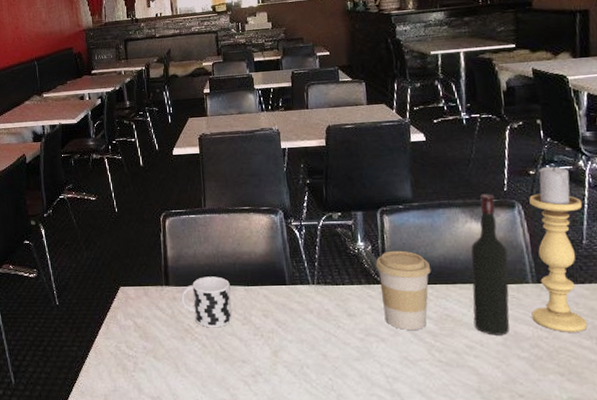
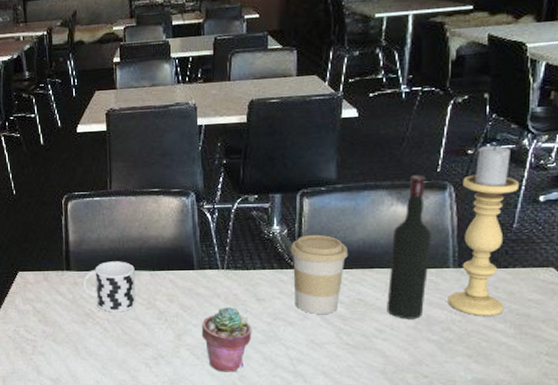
potted succulent: none [297,323,346,391] -> present [201,307,252,372]

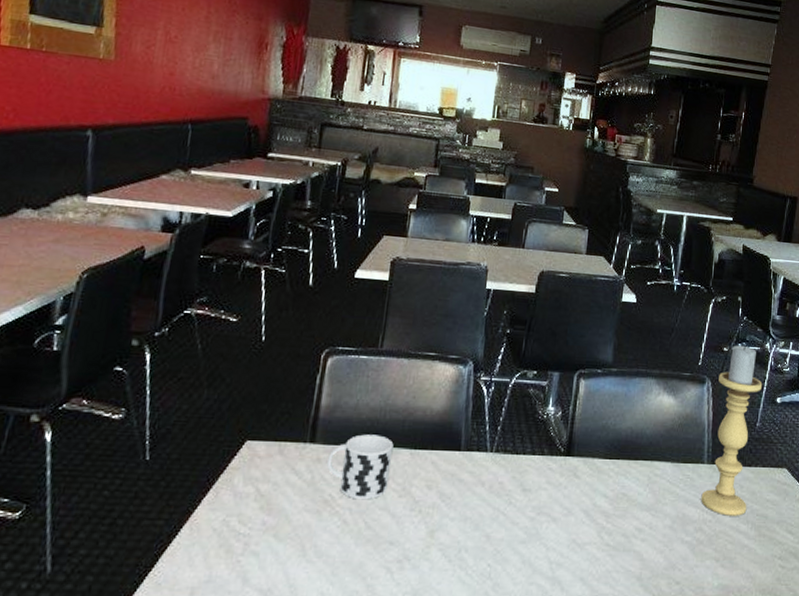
potted succulent: present [201,307,252,372] -> none [457,498,514,579]
coffee cup: present [290,234,349,314] -> none [560,419,617,509]
wine bottle: present [387,175,432,319] -> none [647,366,691,518]

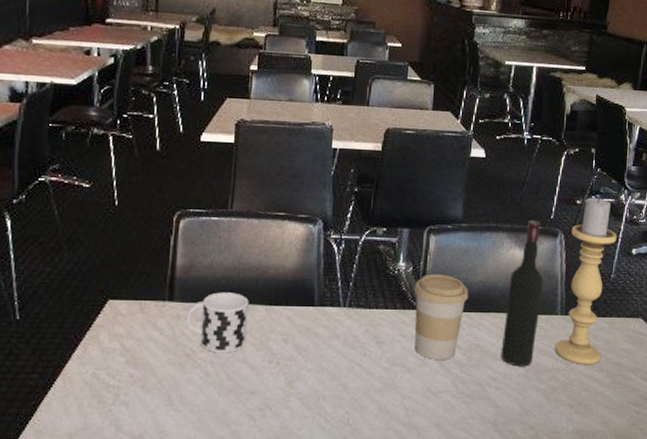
coffee cup: none [560,419,617,509] -> present [414,273,469,360]
wine bottle: none [647,366,691,518] -> present [500,220,544,367]

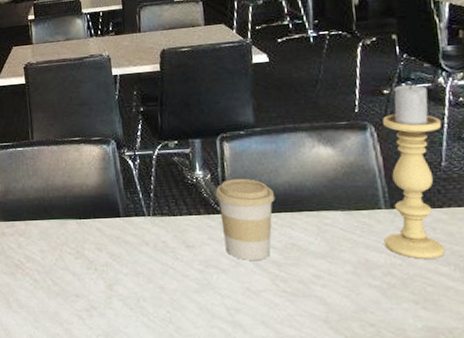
cup: present [186,292,249,353] -> none [10,210,64,263]
wine bottle: present [500,220,544,367] -> none [318,116,361,264]

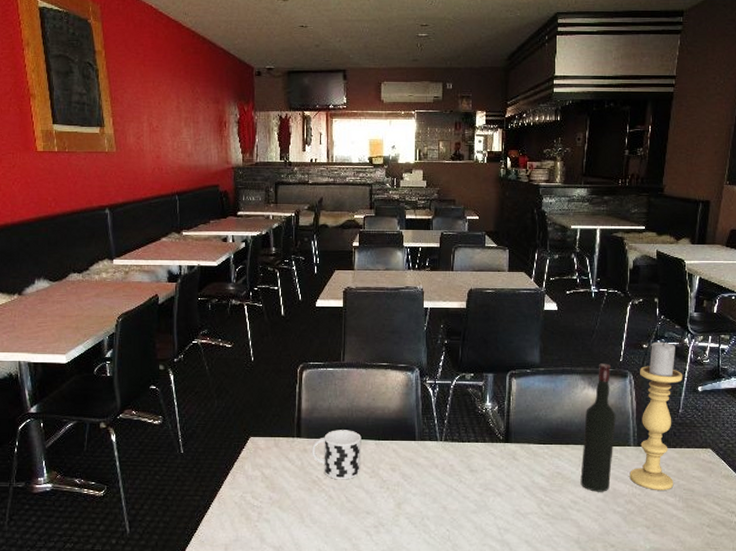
cup: none [10,210,64,263] -> present [312,430,361,480]
coffee cup: present [215,178,276,260] -> none [500,411,549,486]
wine bottle: none [318,116,361,264] -> present [580,363,616,492]

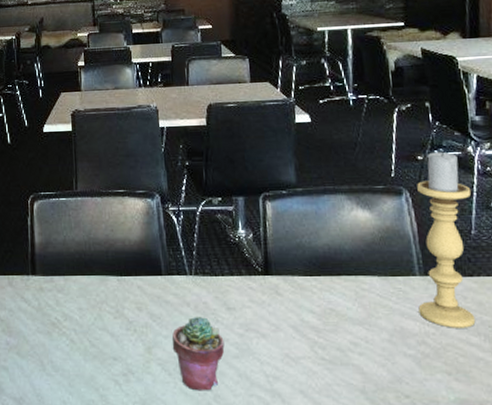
cup: present [312,430,361,480] -> none [49,265,104,322]
potted succulent: none [419,478,465,541] -> present [172,317,225,391]
wine bottle: present [580,363,616,492] -> none [356,179,396,331]

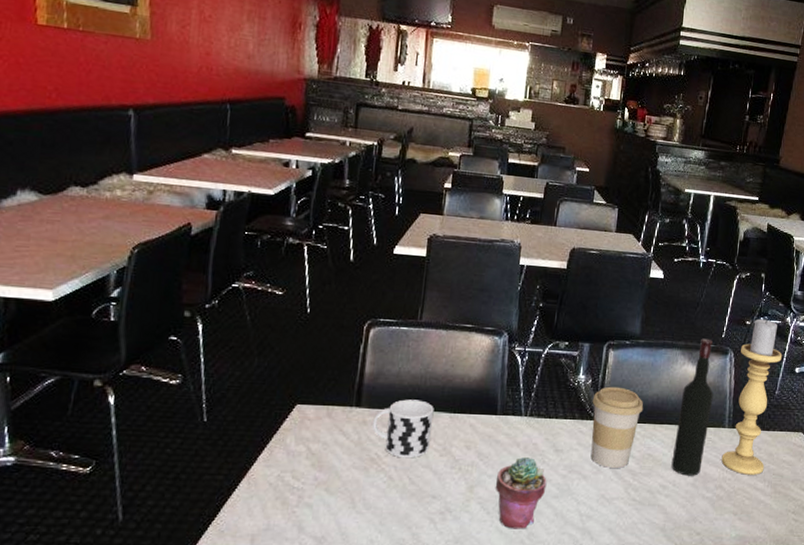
cup: none [49,265,104,322] -> present [372,399,434,459]
coffee cup: none [257,239,315,325] -> present [590,386,644,468]
wine bottle: none [356,179,396,331] -> present [671,338,714,476]

